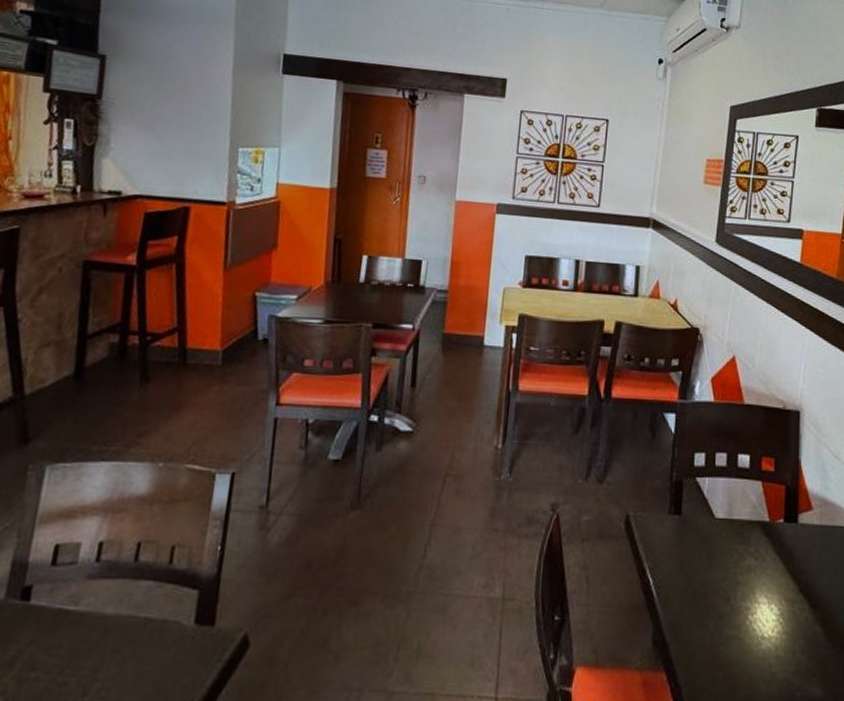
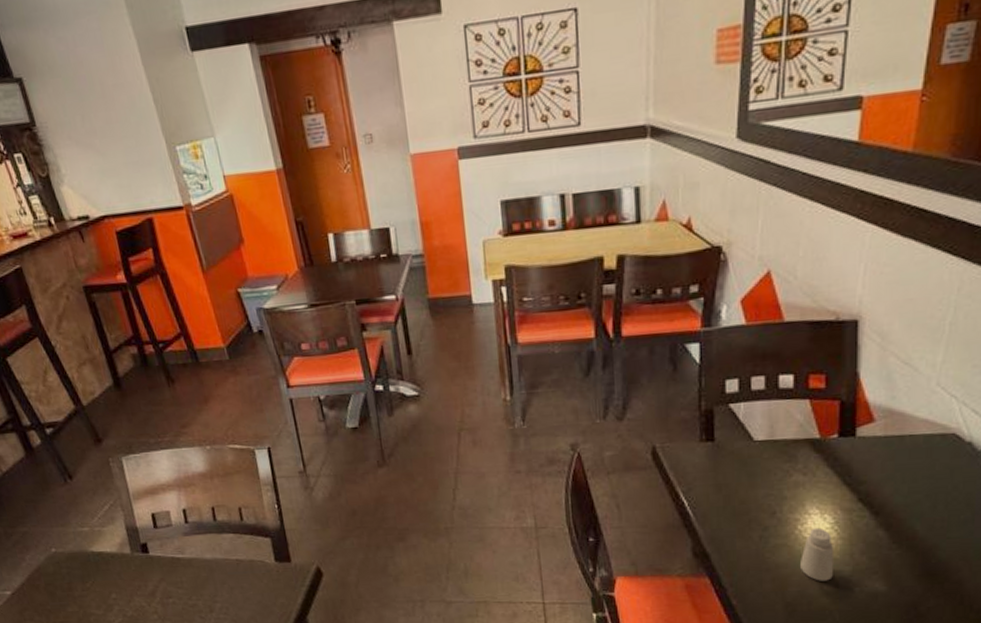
saltshaker: none [750,619,778,683] -> present [800,527,833,581]

